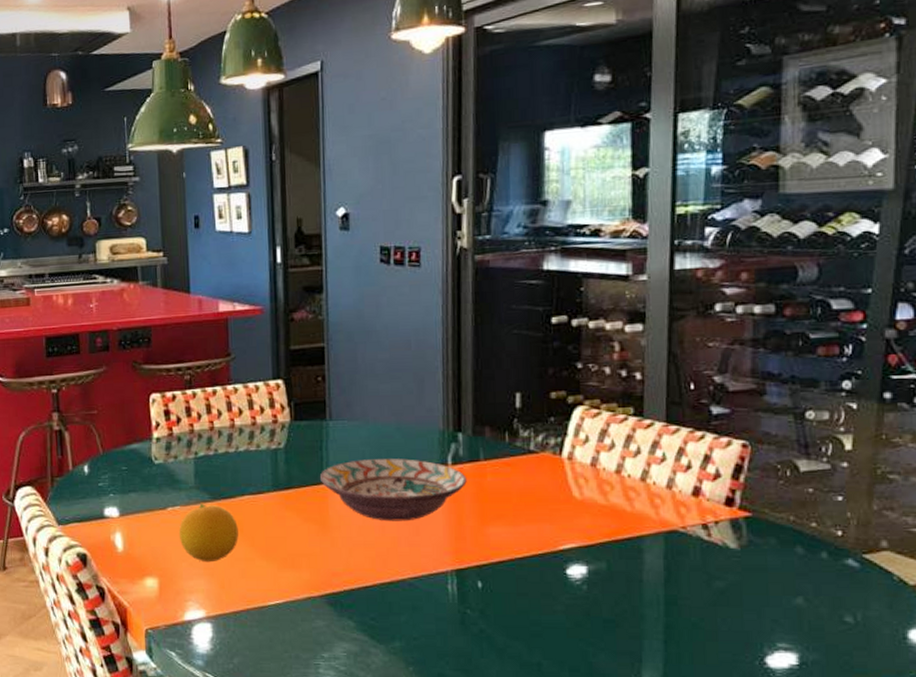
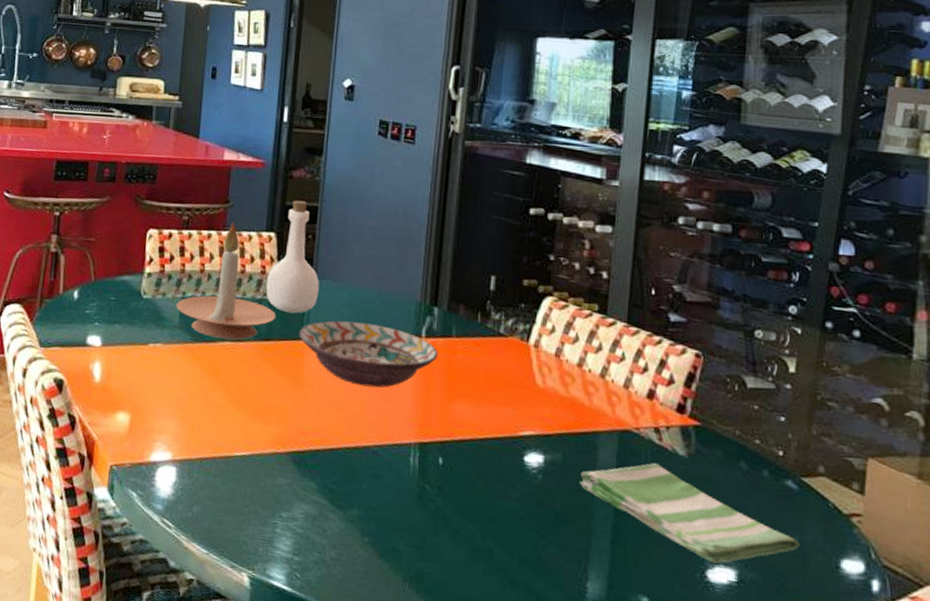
fruit: present [178,504,239,563] -> none [156,344,215,405]
candle holder: none [190,375,294,493] -> present [176,222,276,340]
bottle: none [279,343,335,459] -> present [266,200,319,314]
dish towel: none [626,560,864,649] -> present [579,463,800,564]

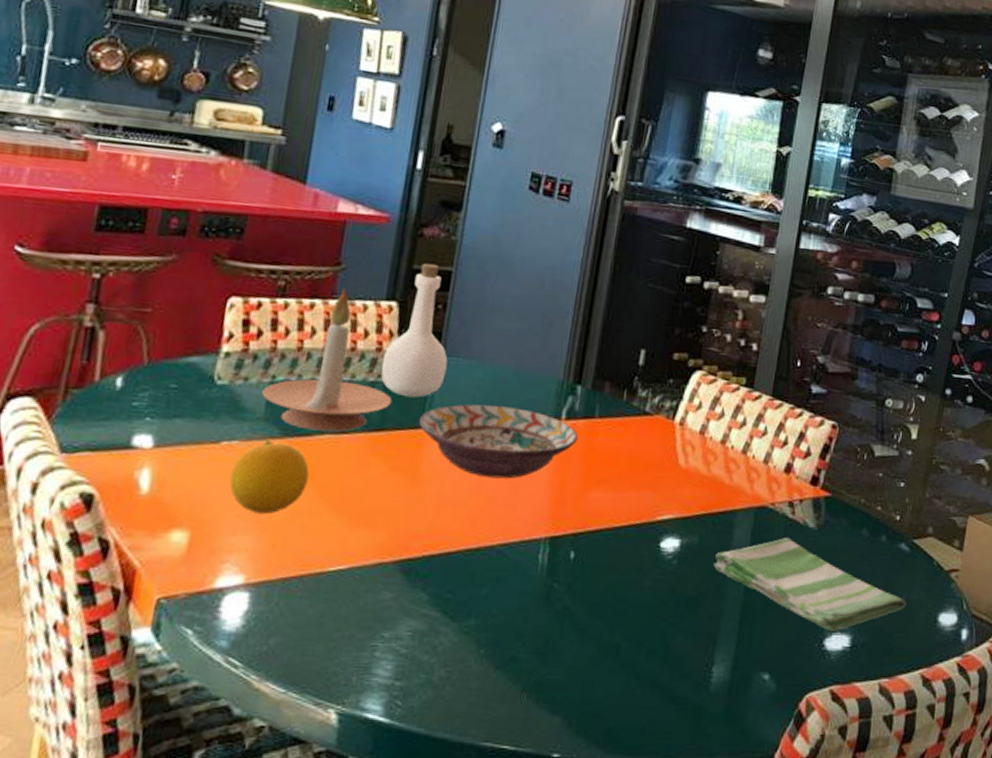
fruit: none [156,344,215,405] -> present [229,440,310,515]

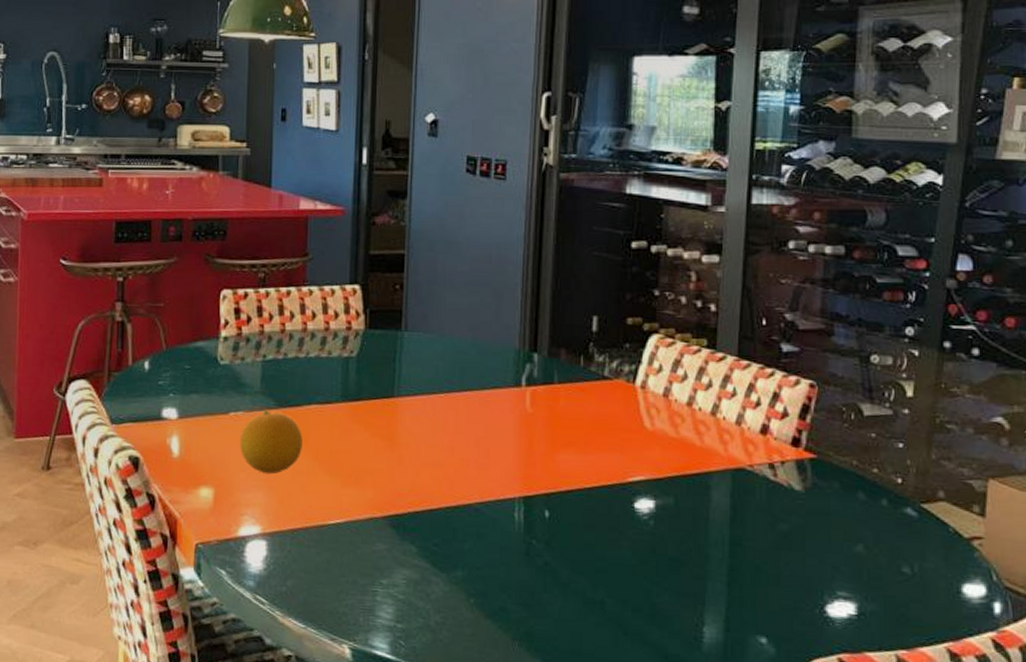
candle holder: present [262,289,392,432] -> none [257,276,365,402]
bottle: present [381,263,448,398] -> none [352,248,410,370]
decorative bowl: present [419,404,578,479] -> none [392,374,540,443]
dish towel: present [713,538,907,631] -> none [693,500,920,598]

